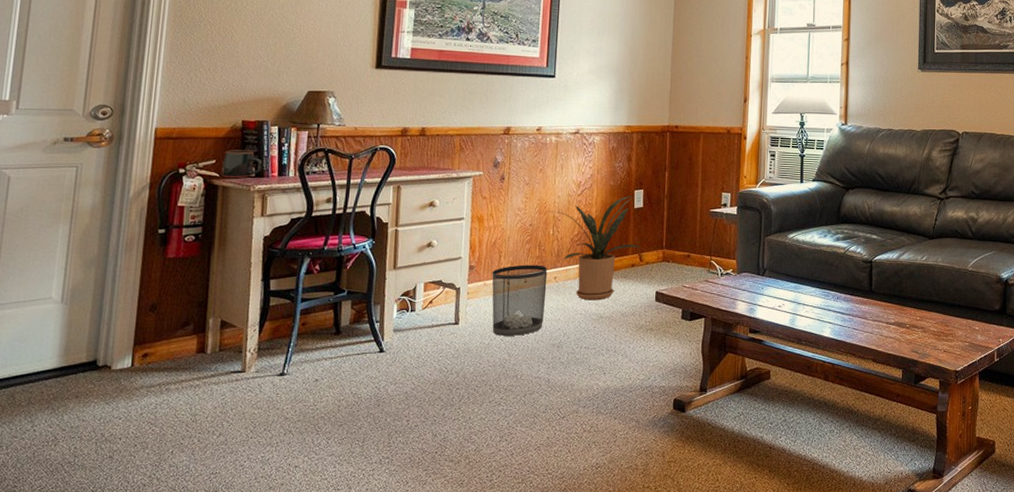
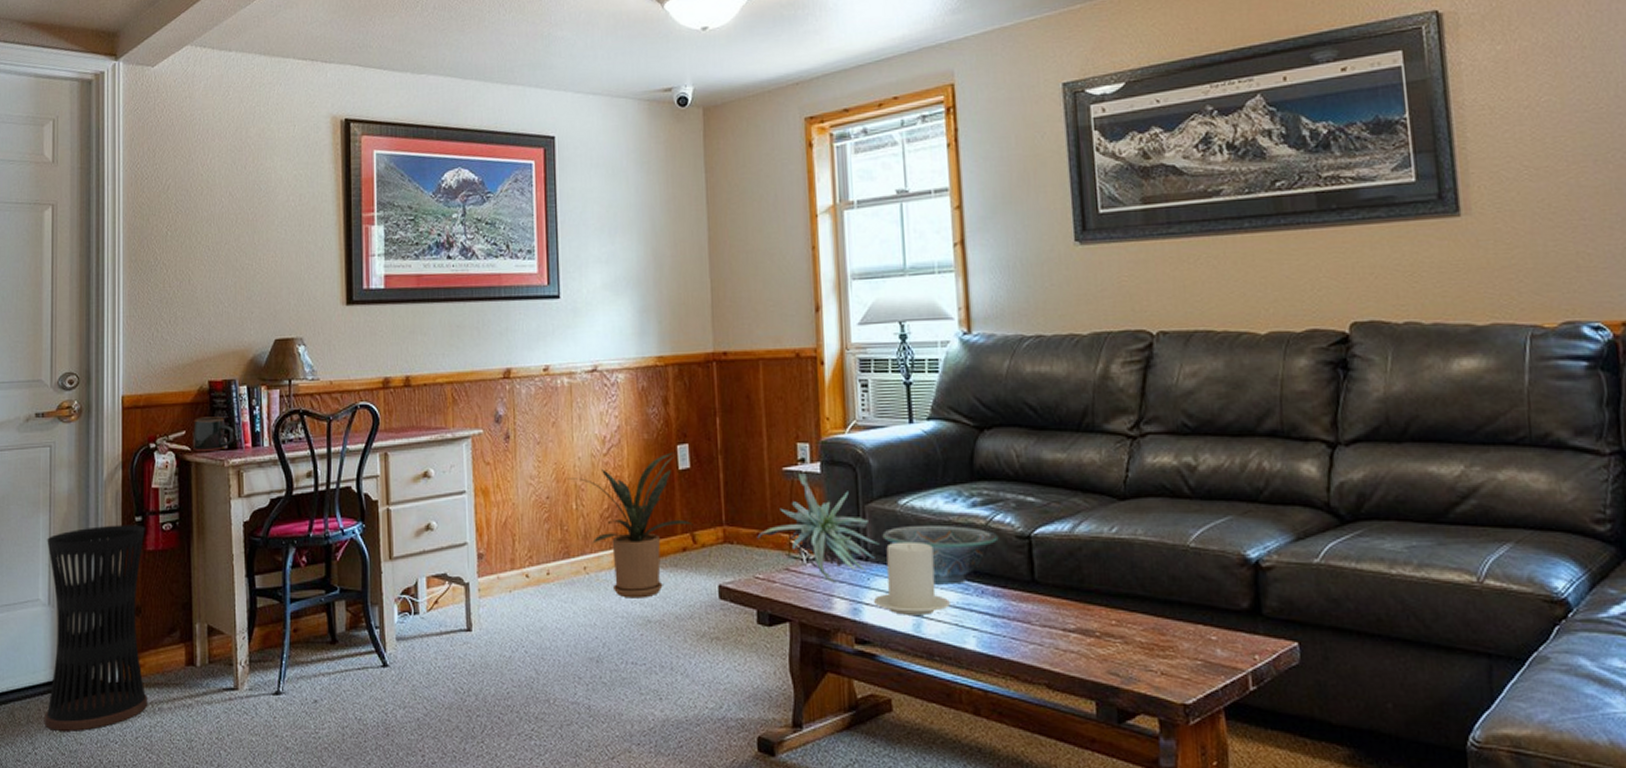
umbrella stand: none [47,235,168,410] -> present [45,524,147,731]
waste bin: present [492,264,548,336] -> none [506,551,576,646]
plant: none [687,214,773,291] -> present [757,473,881,583]
candle: none [765,263,817,313] -> present [874,541,952,615]
decorative bowl: none [775,252,852,293] -> present [882,524,999,585]

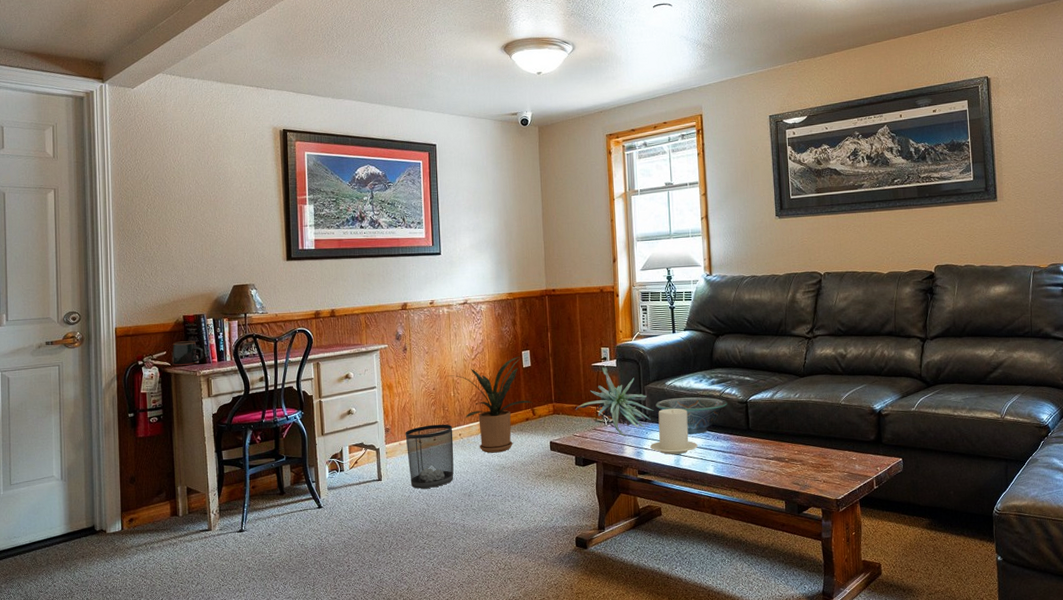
umbrella stand: present [45,524,147,731] -> none [58,419,142,569]
waste bin: none [506,551,576,646] -> present [405,424,454,489]

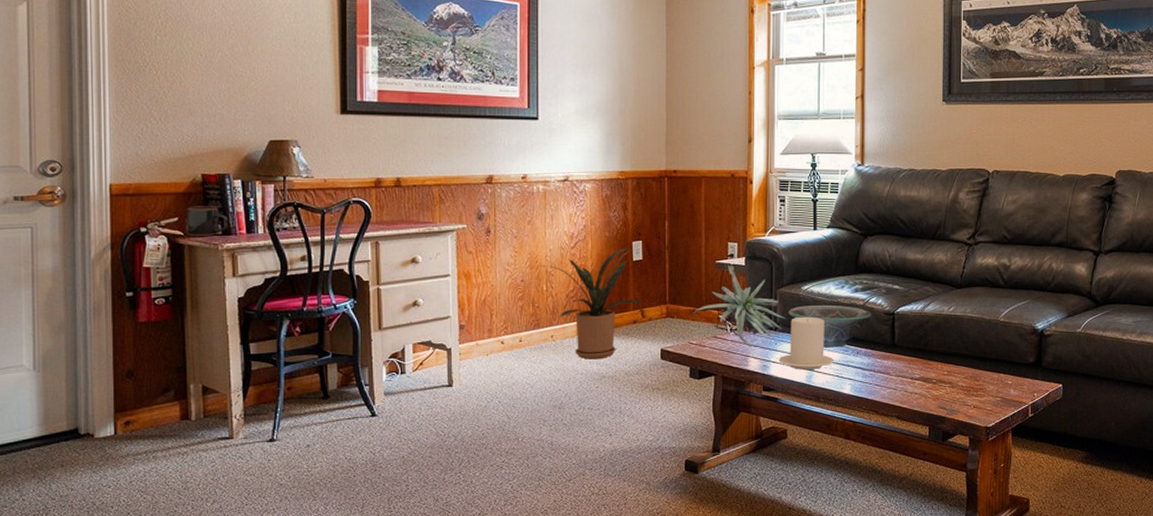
waste bin: present [405,424,454,489] -> none [484,323,544,398]

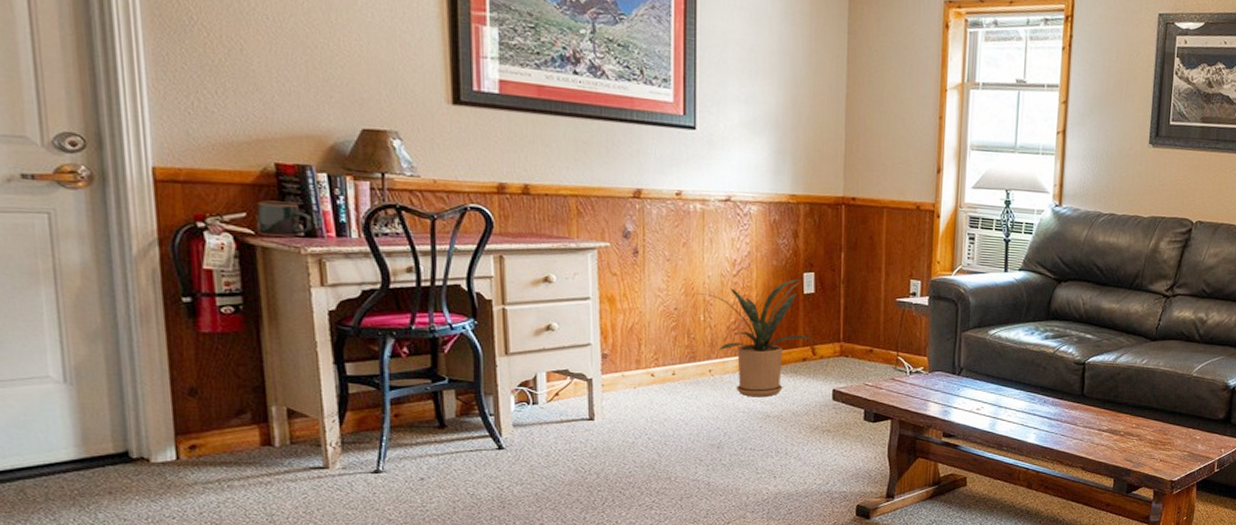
plant: present [693,266,787,347] -> none [869,305,971,391]
candle: present [779,316,835,370] -> none [961,362,1021,417]
decorative bowl: present [788,304,872,348] -> none [973,350,1062,396]

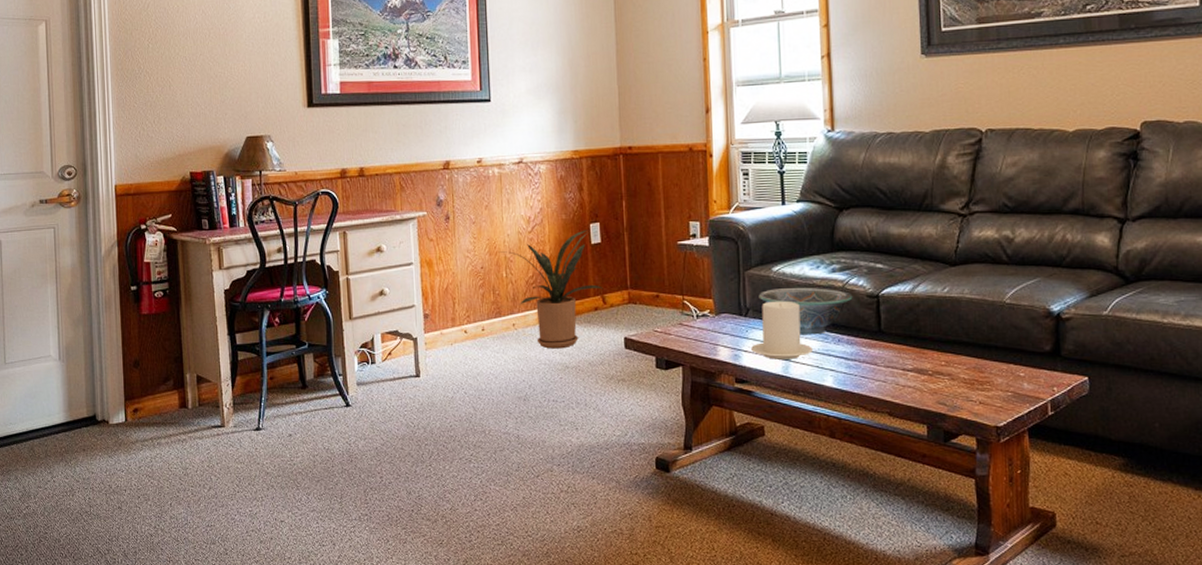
mug: present [255,200,312,238] -> none [177,202,214,232]
candle: none [961,362,1021,417] -> present [751,300,814,360]
decorative bowl: none [973,350,1062,396] -> present [758,287,853,335]

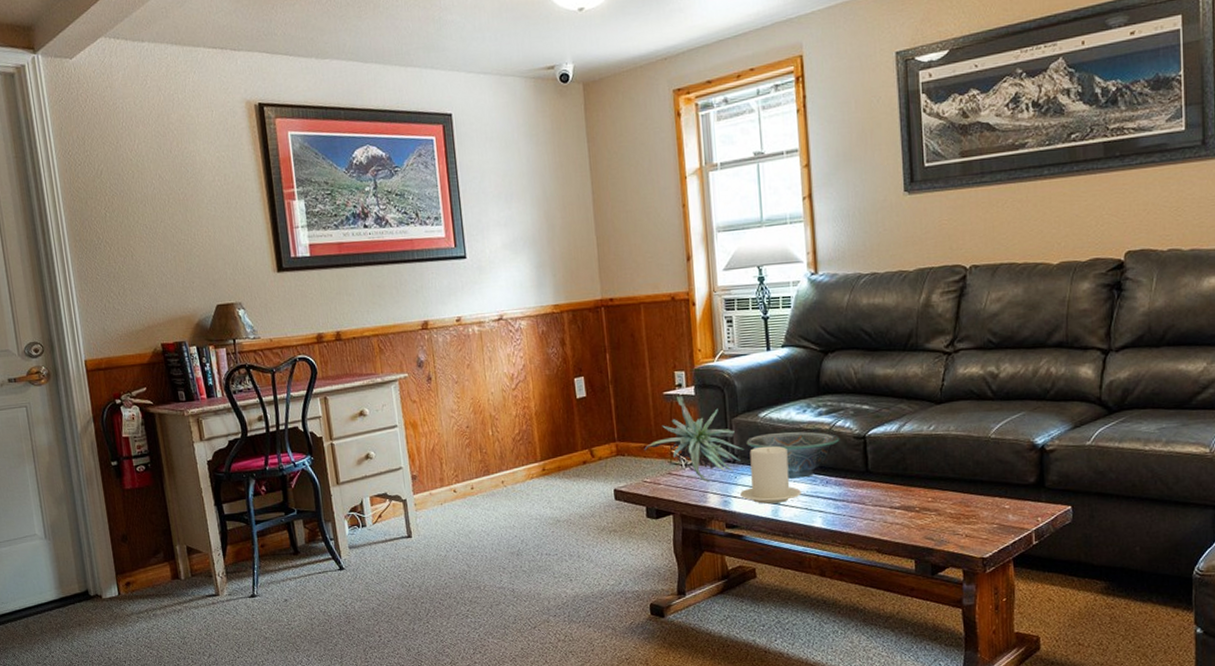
house plant: present [498,230,603,349] -> none [483,384,591,504]
plant: none [656,246,757,335] -> present [644,396,745,482]

